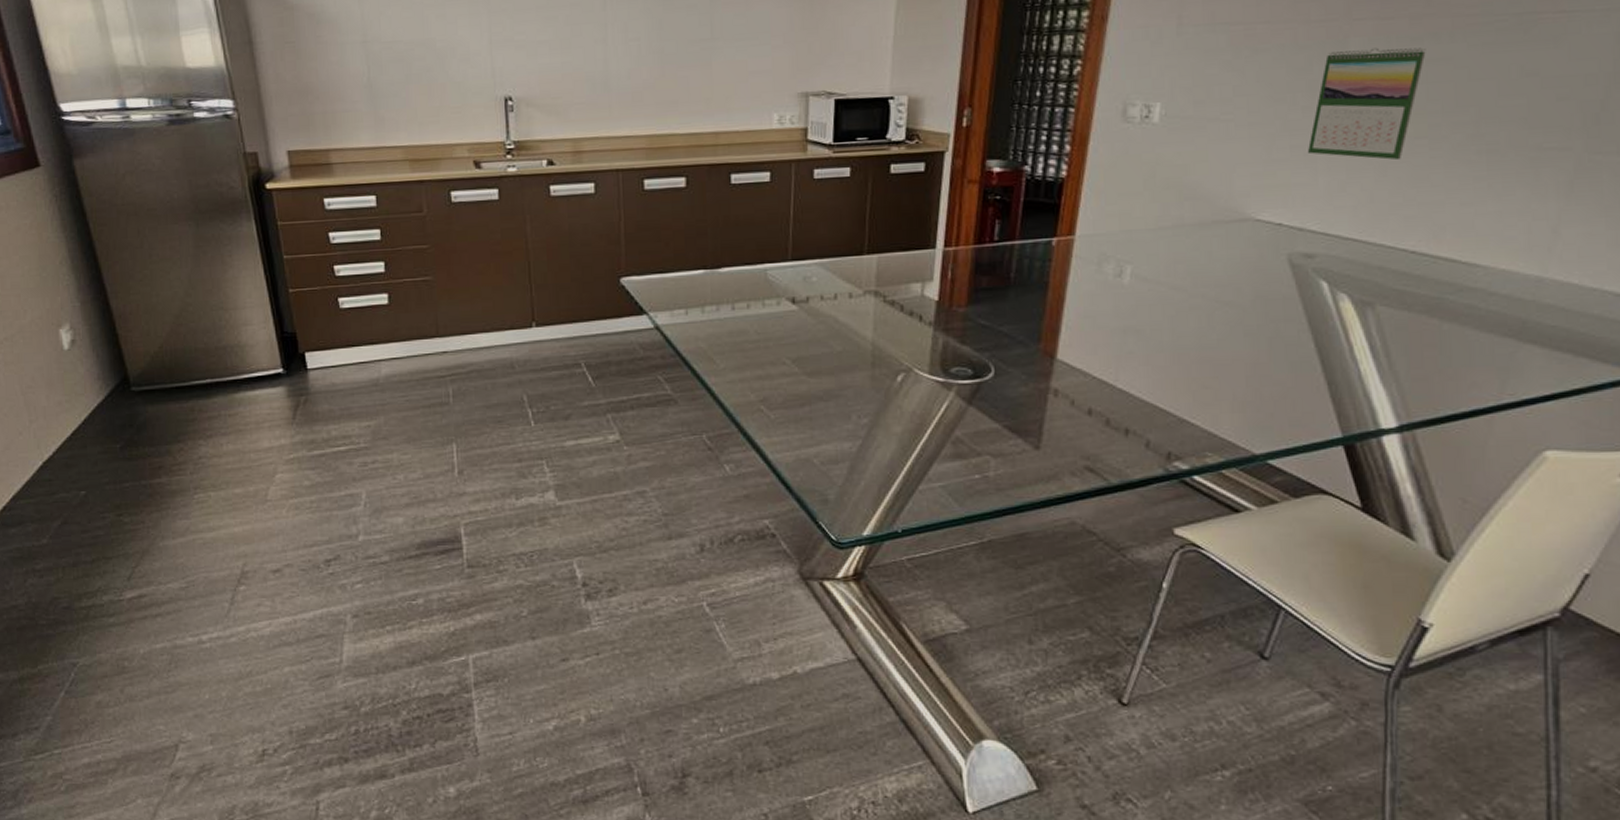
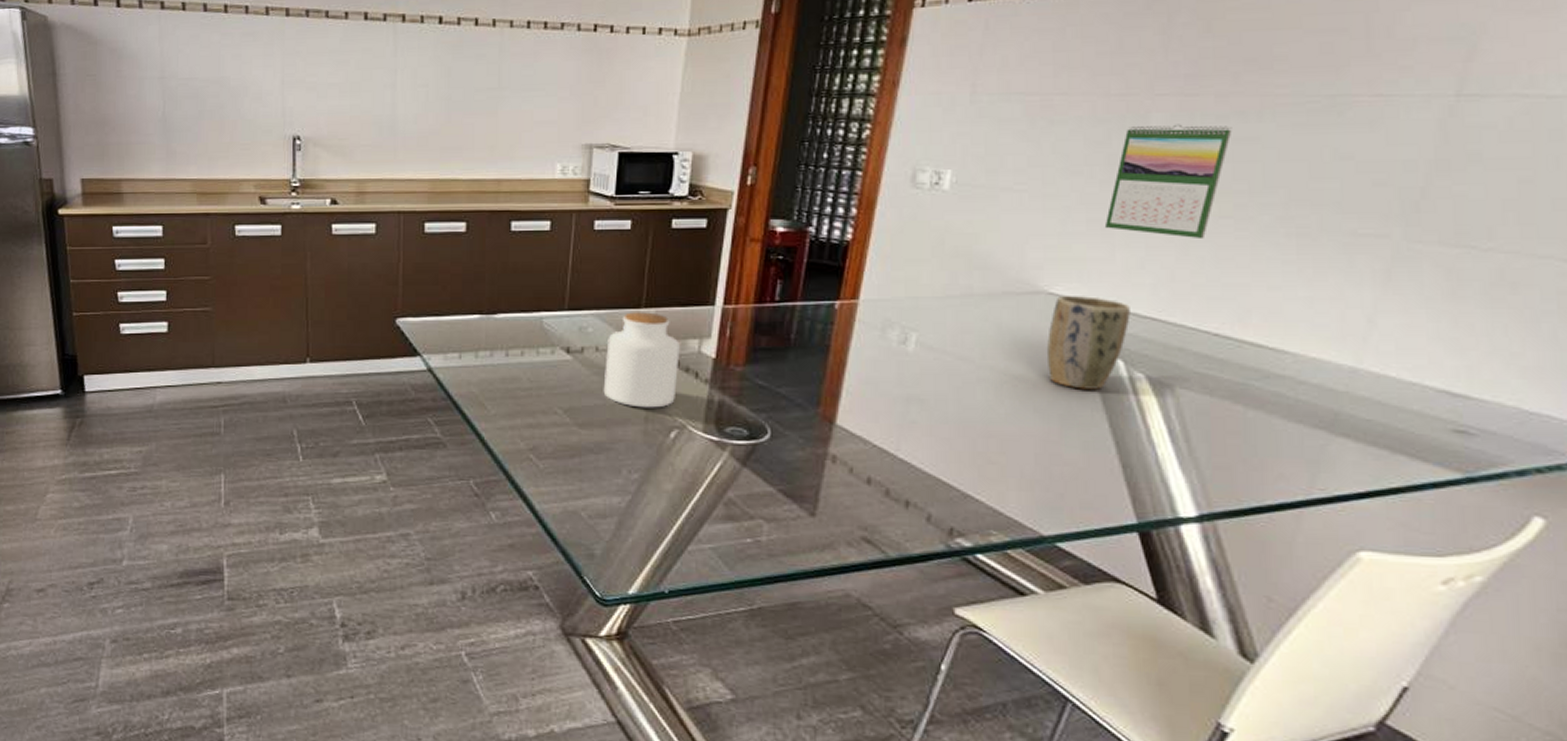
jar: none [830,258,903,354] -> present [603,312,680,408]
plant pot: none [1255,220,1333,312] -> present [1047,295,1130,390]

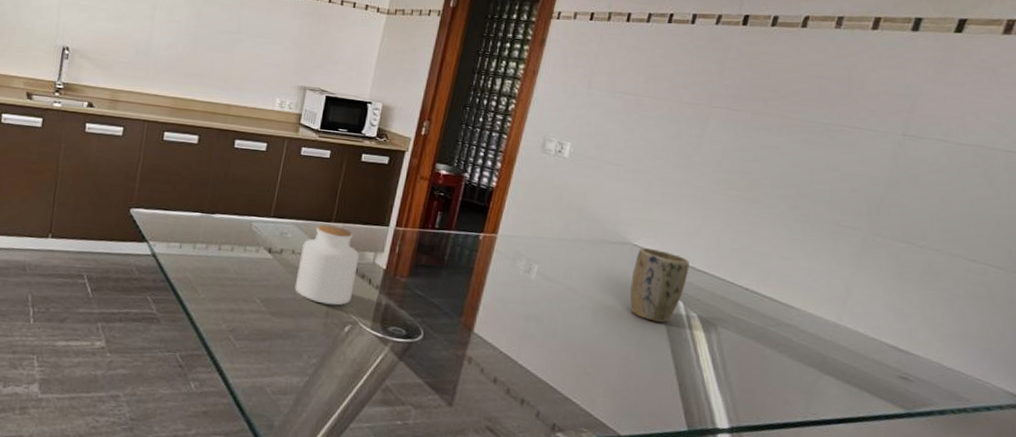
calendar: present [1104,124,1232,240] -> none [674,127,762,217]

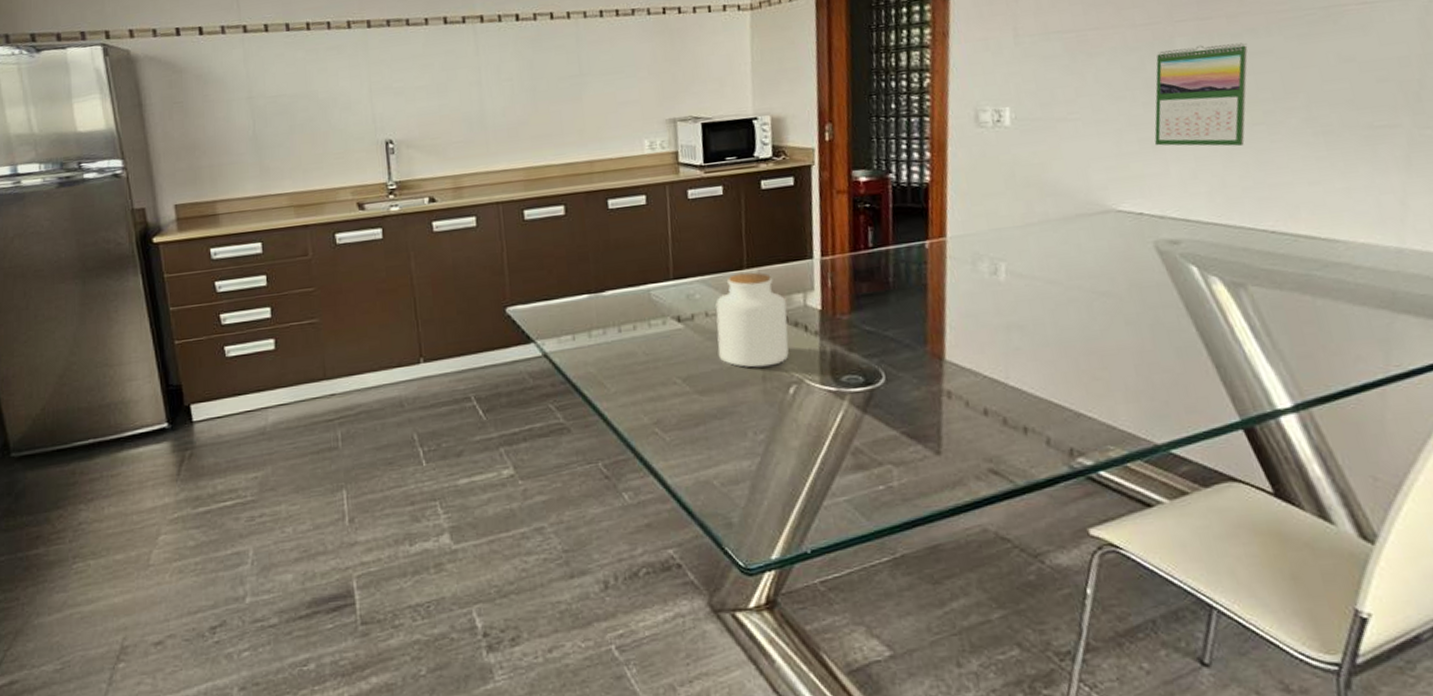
plant pot: present [630,247,689,323] -> none [1124,209,1195,298]
calendar: none [674,127,762,217] -> present [1154,42,1248,147]

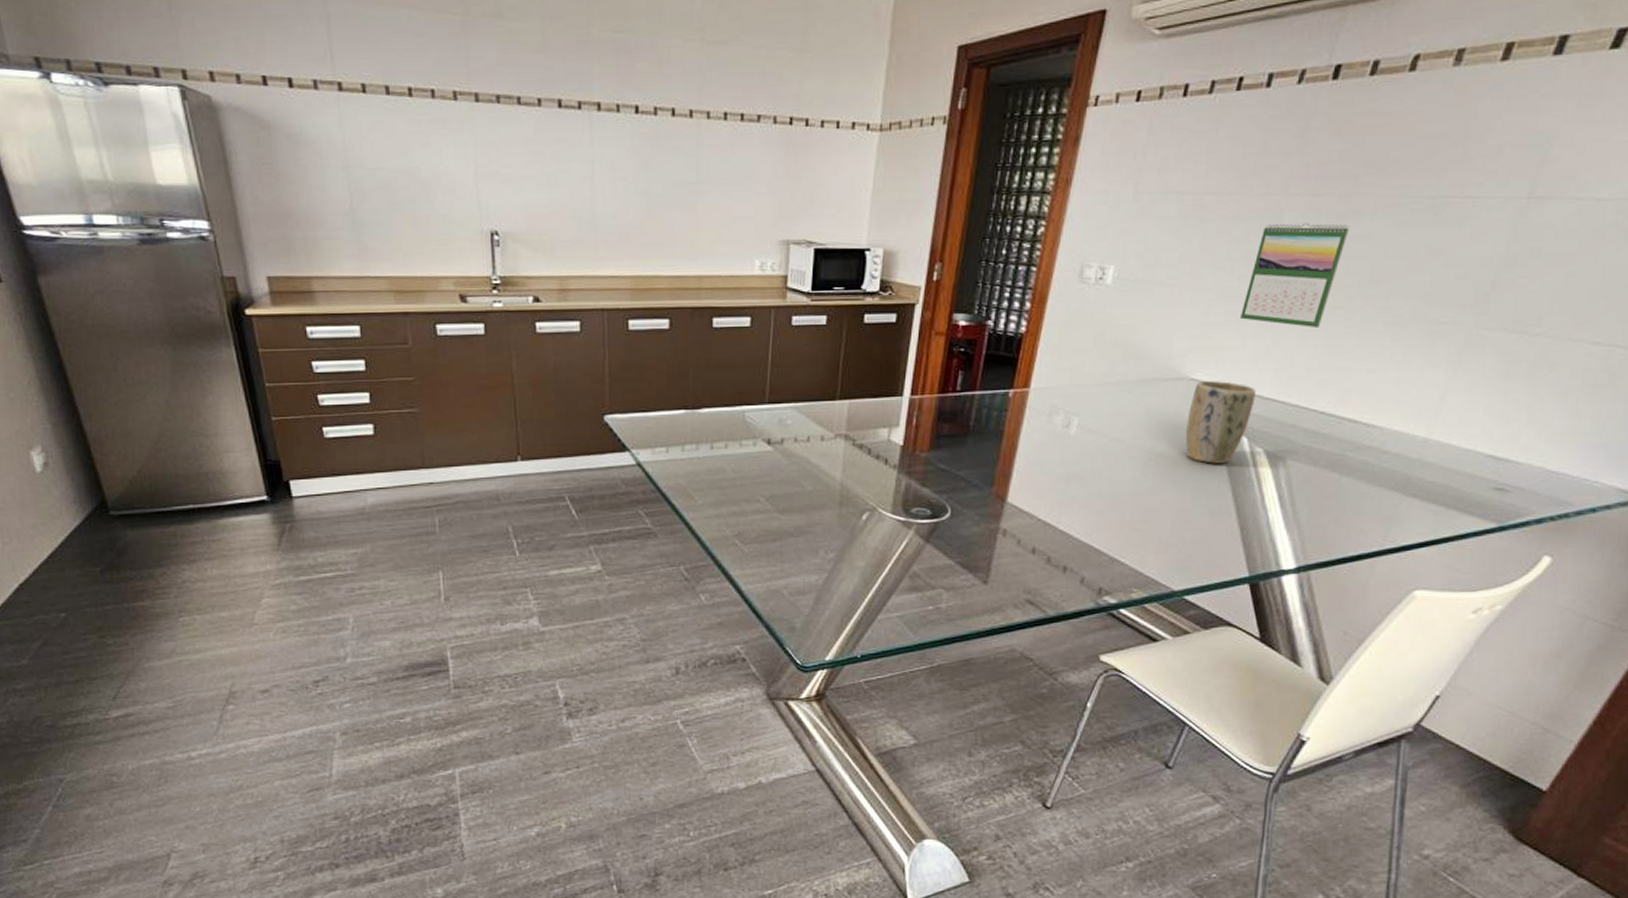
jar: present [716,272,789,368] -> none [802,404,871,493]
plant pot: none [1124,209,1195,298] -> present [1186,380,1256,464]

